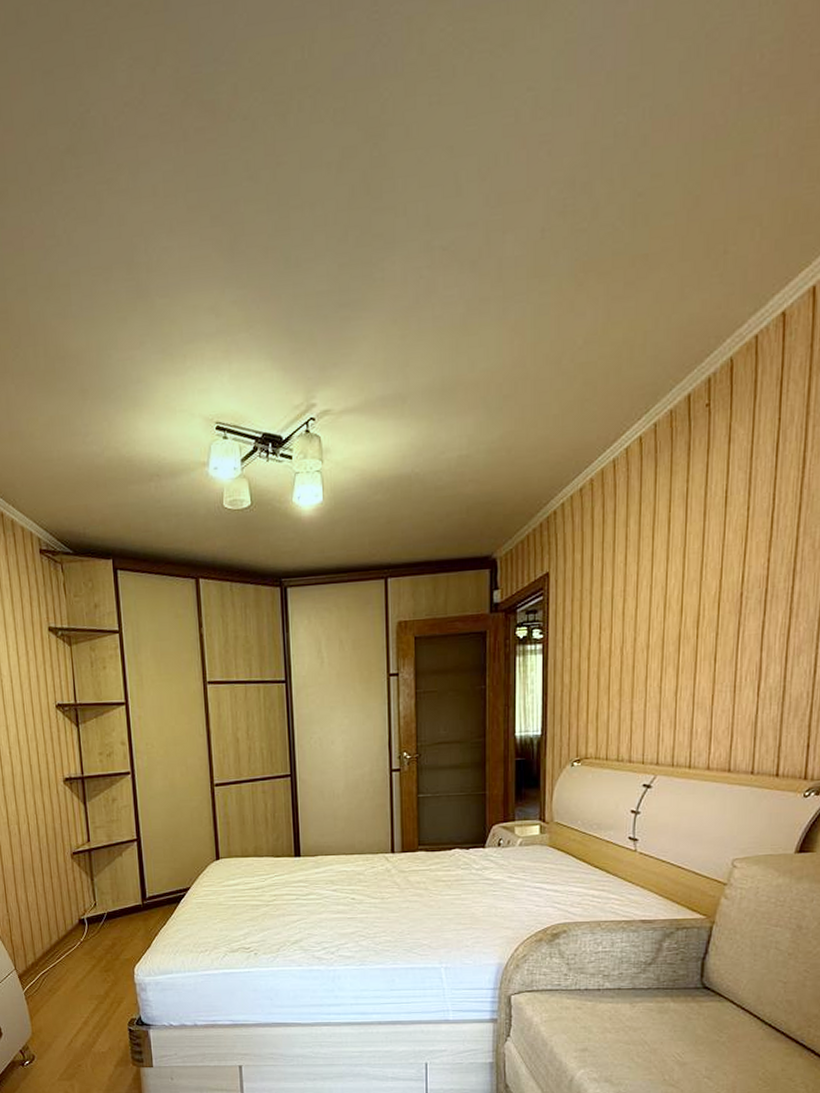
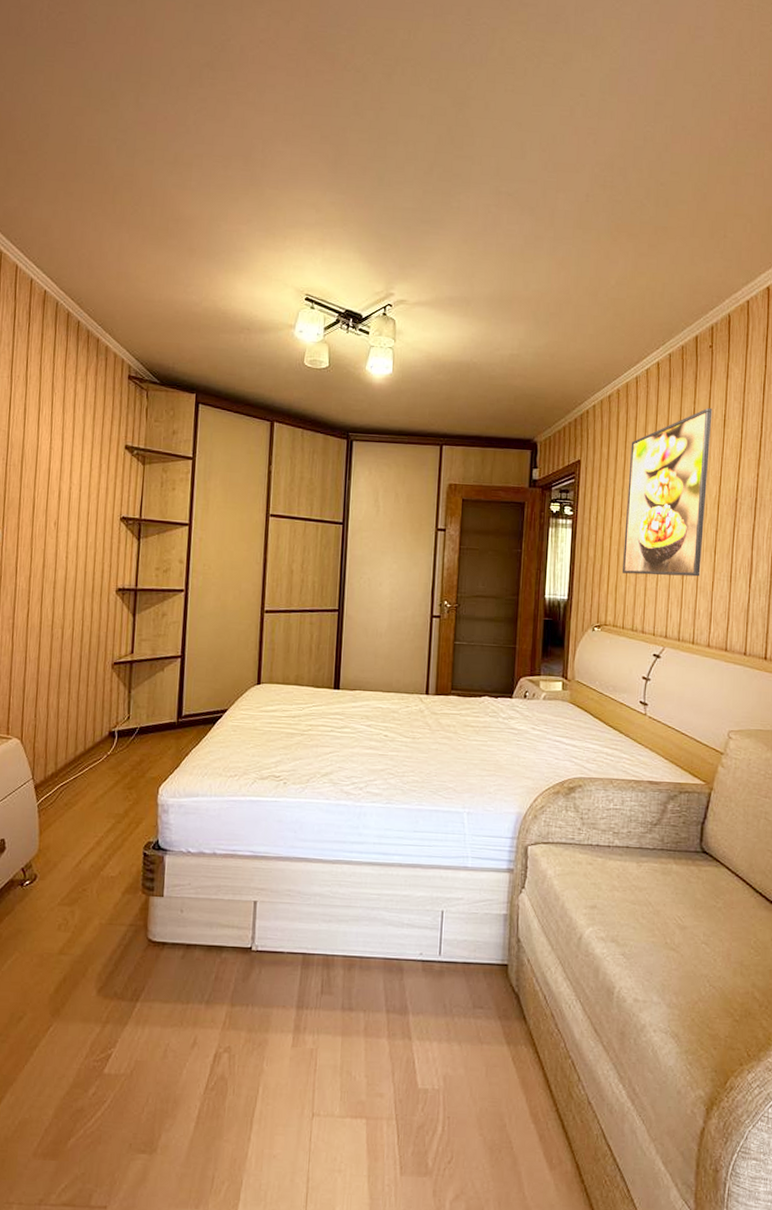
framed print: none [603,484,711,698] -> present [621,407,713,577]

